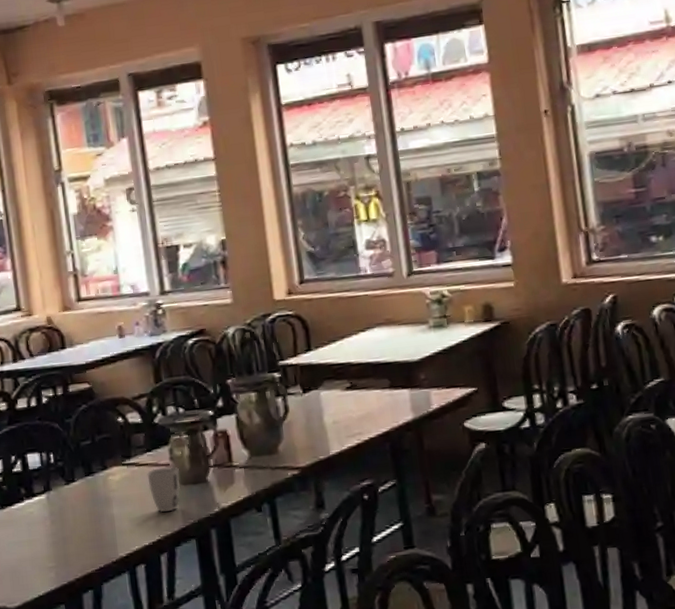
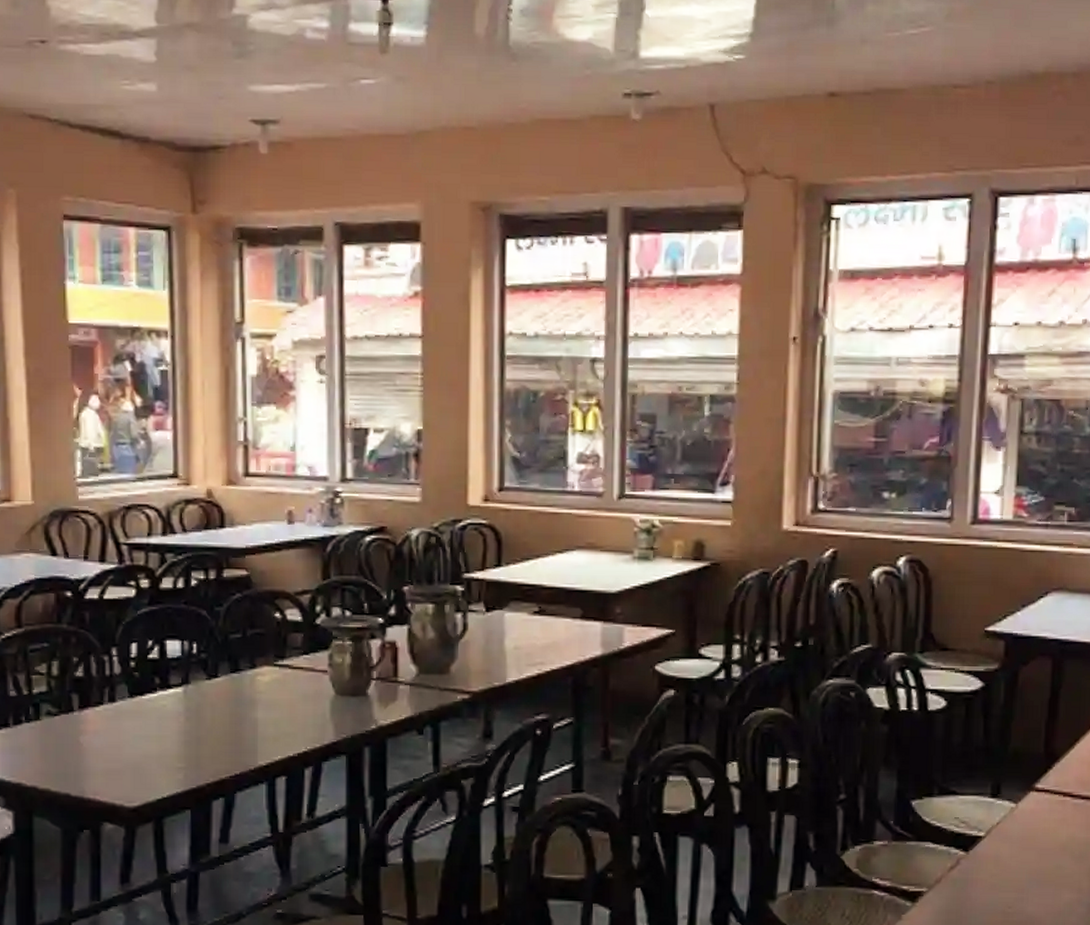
cup: present [147,467,180,512] -> none [300,674,337,722]

